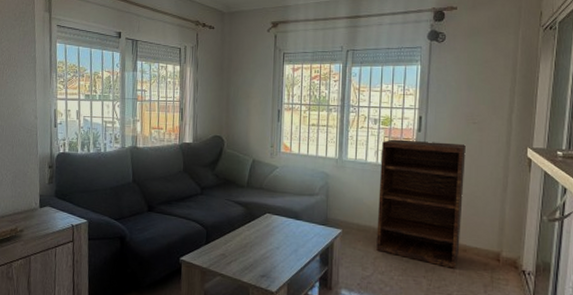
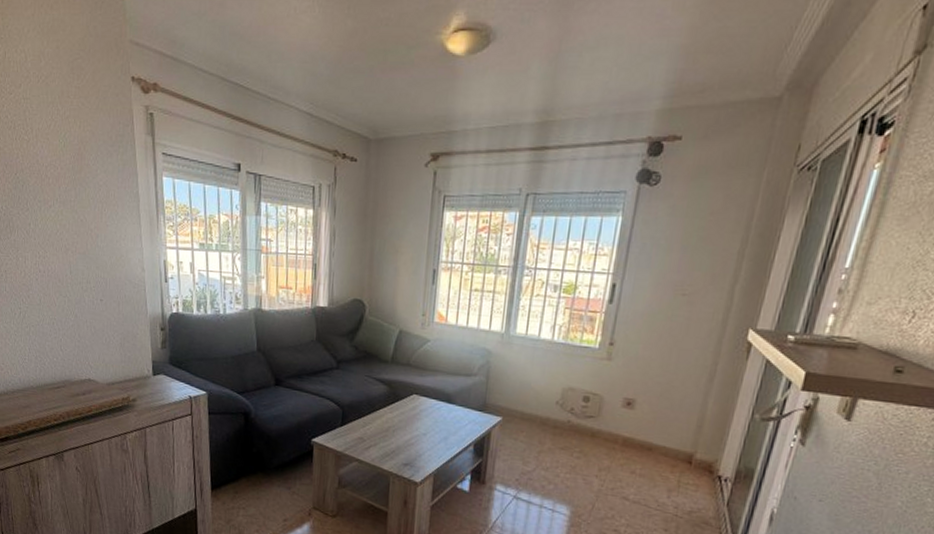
shelving unit: present [376,139,466,269] -> none [542,311,668,469]

